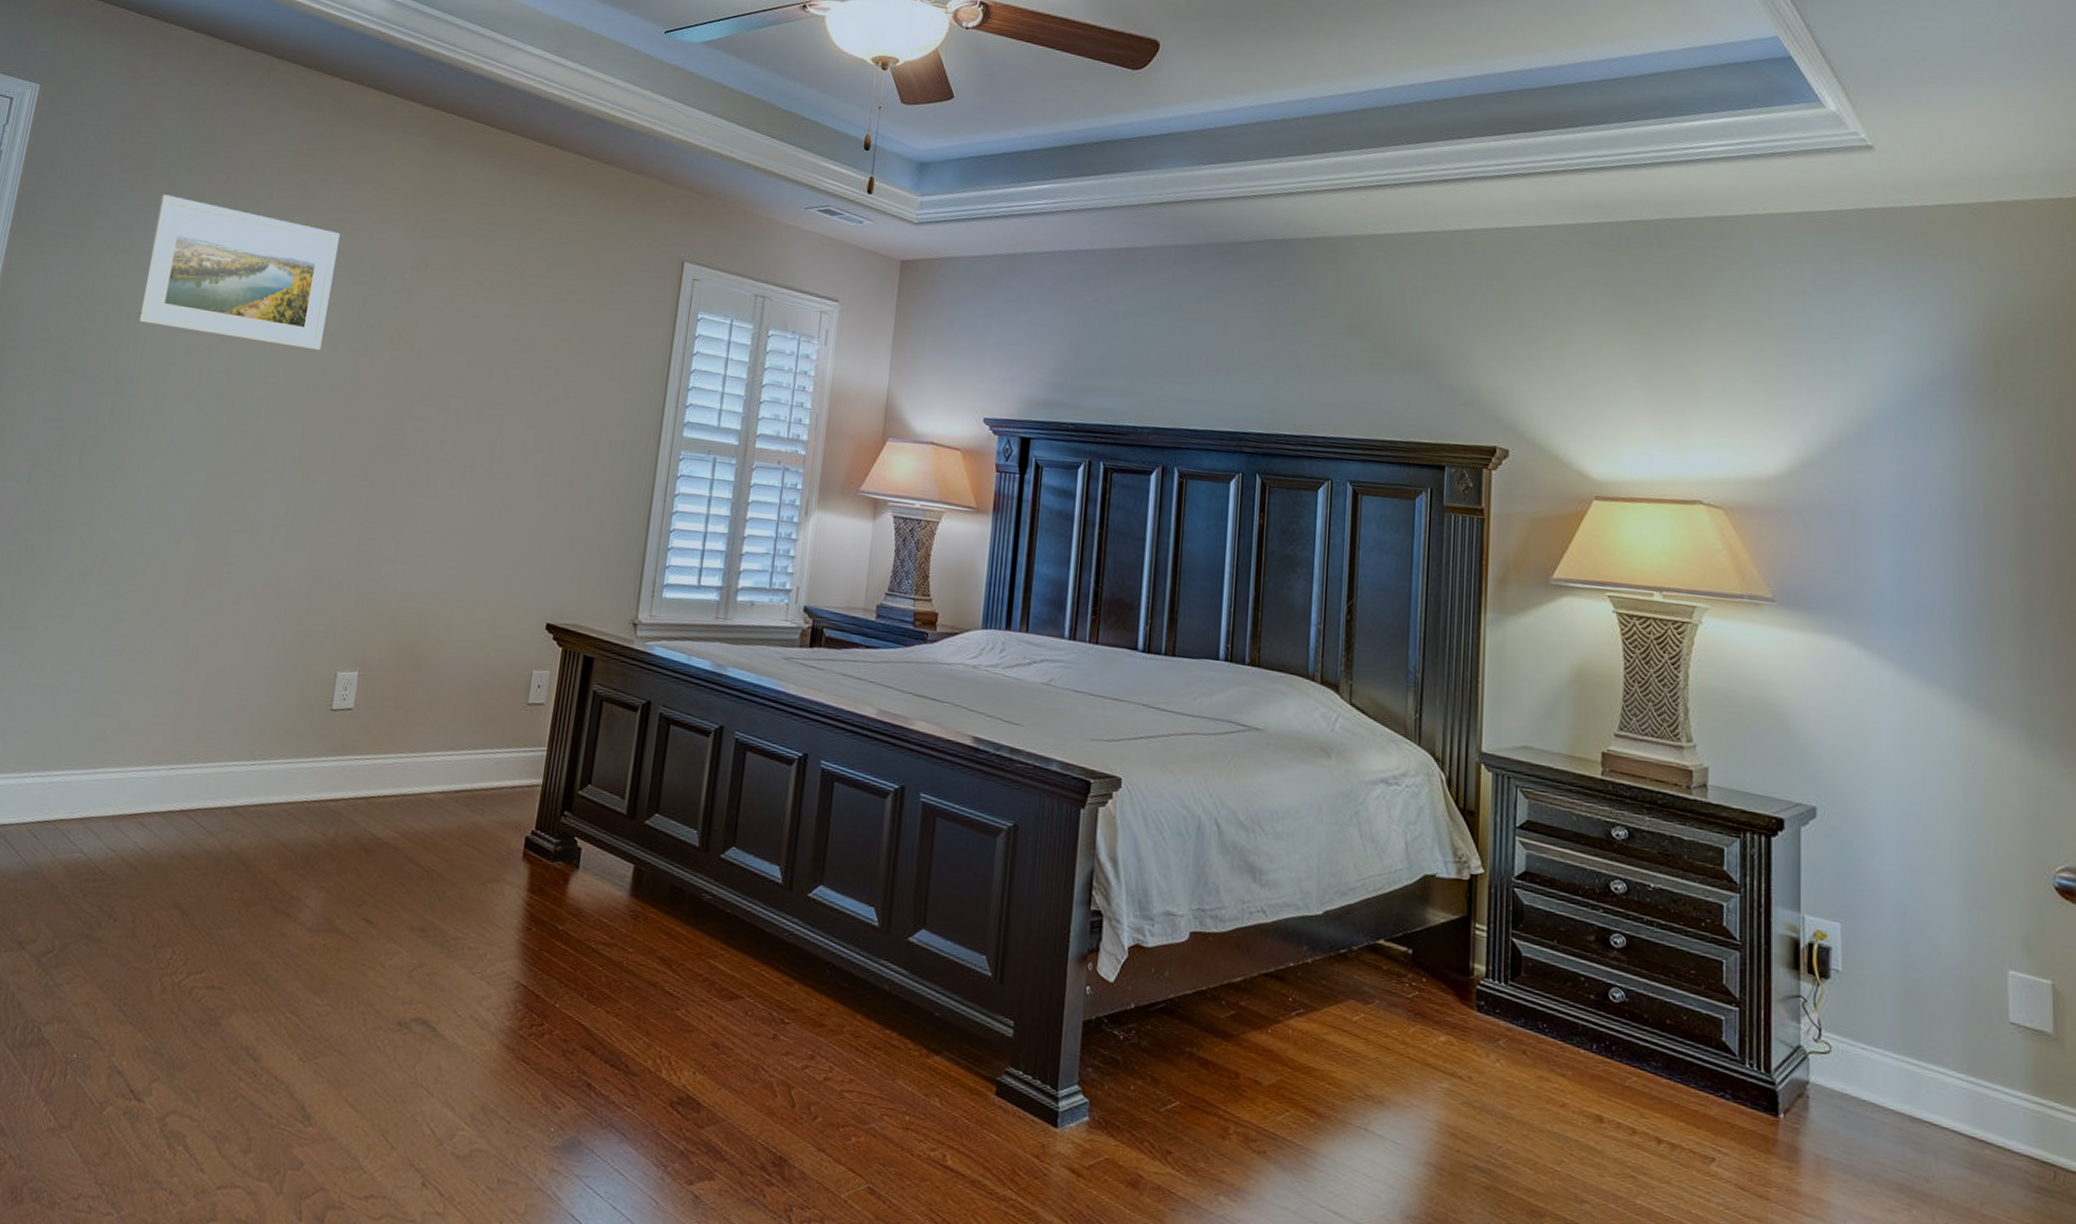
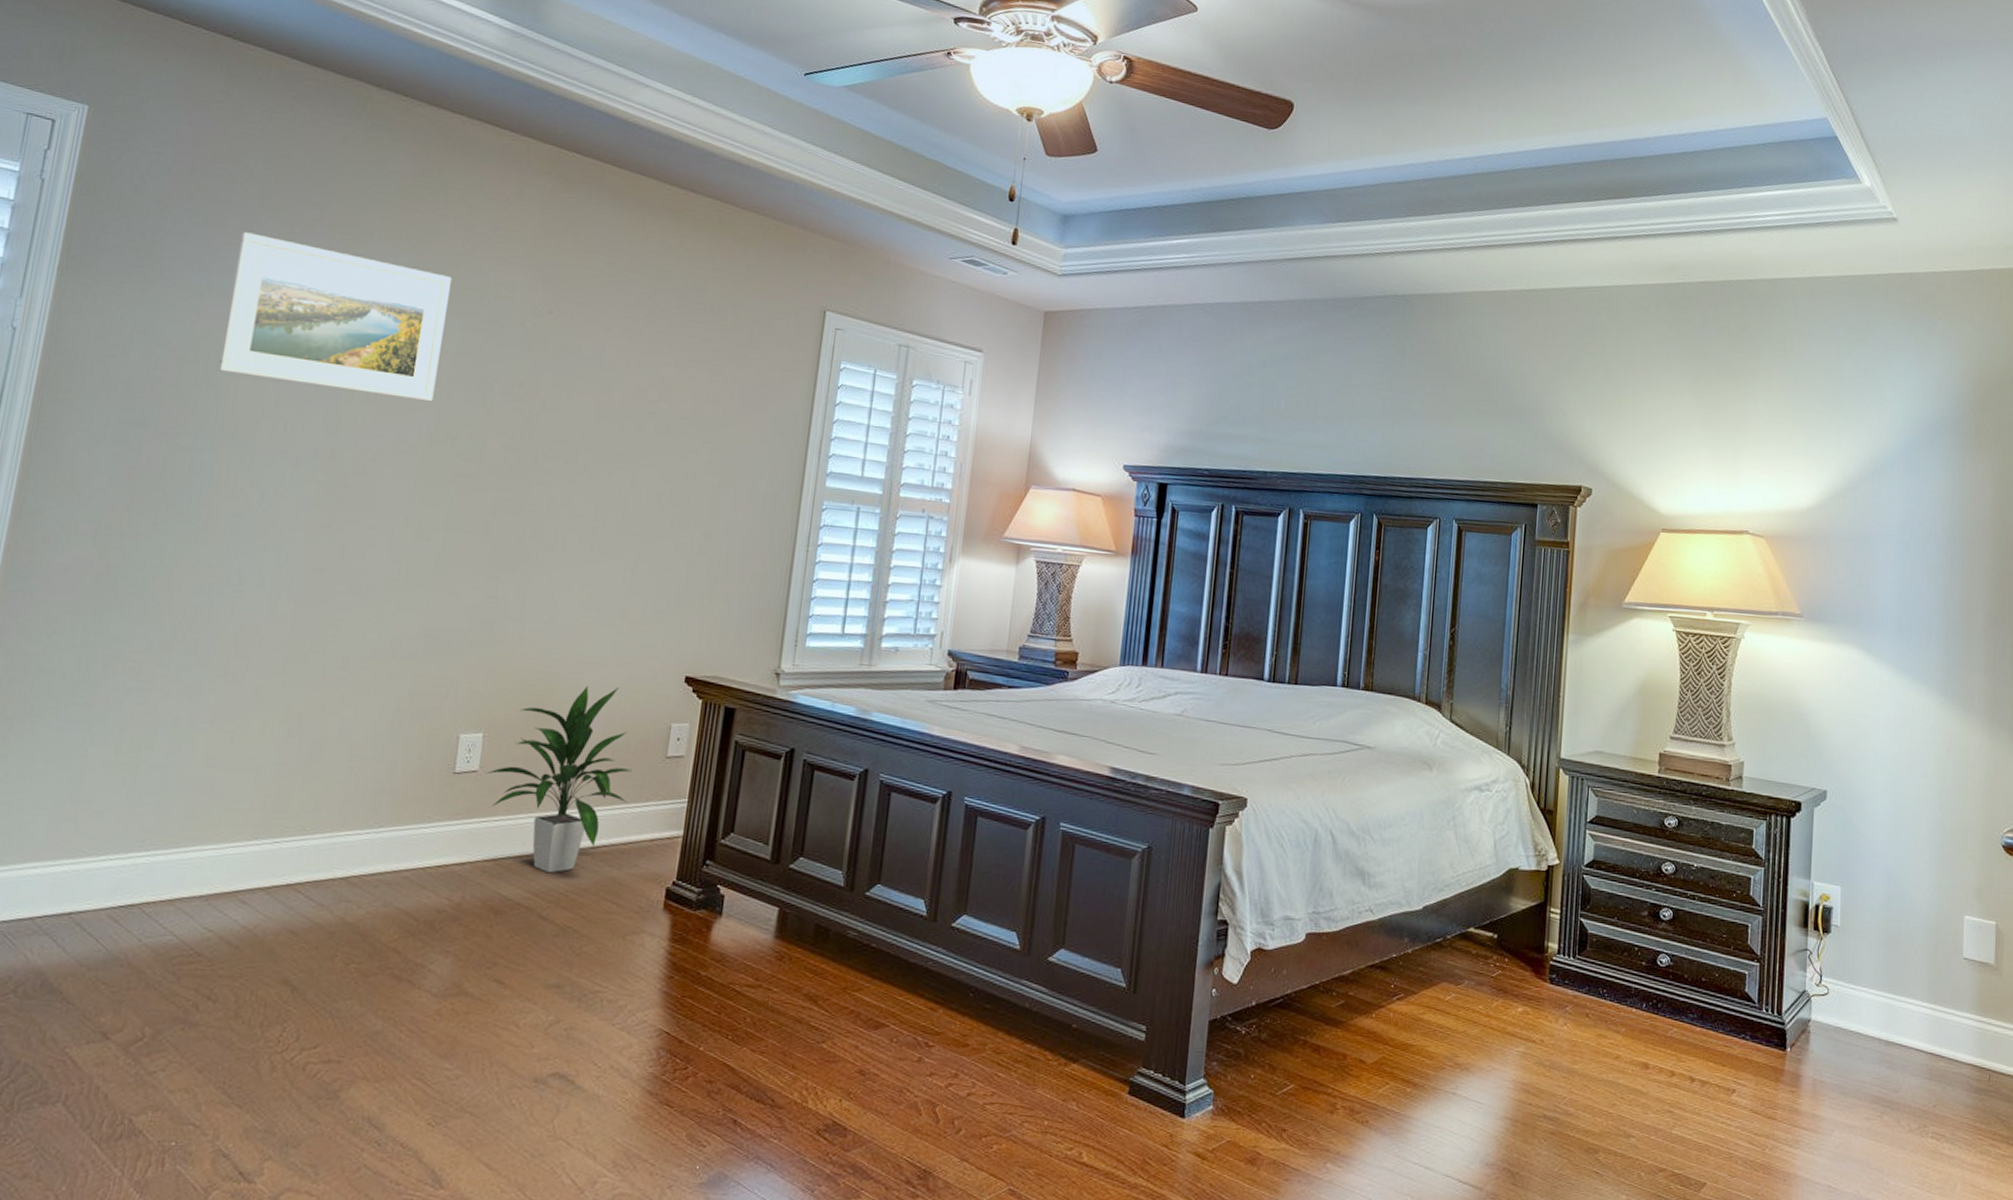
indoor plant: none [358,628,495,814] -> present [484,685,632,873]

